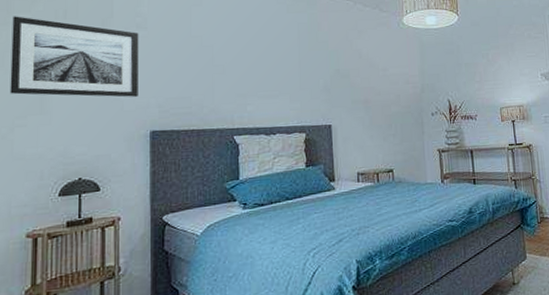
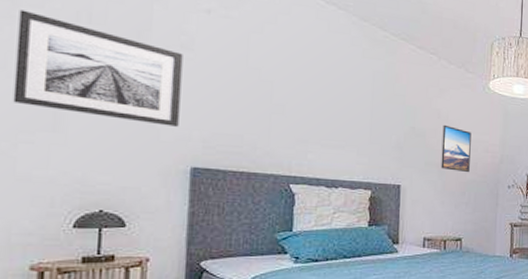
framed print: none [364,63,394,106] -> present [441,124,471,173]

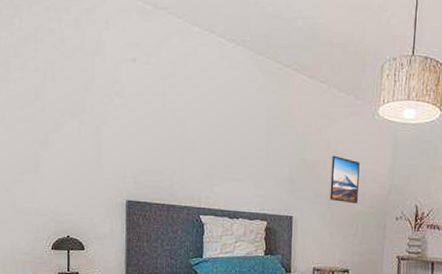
wall art: present [12,9,183,127] -> none [9,73,117,165]

